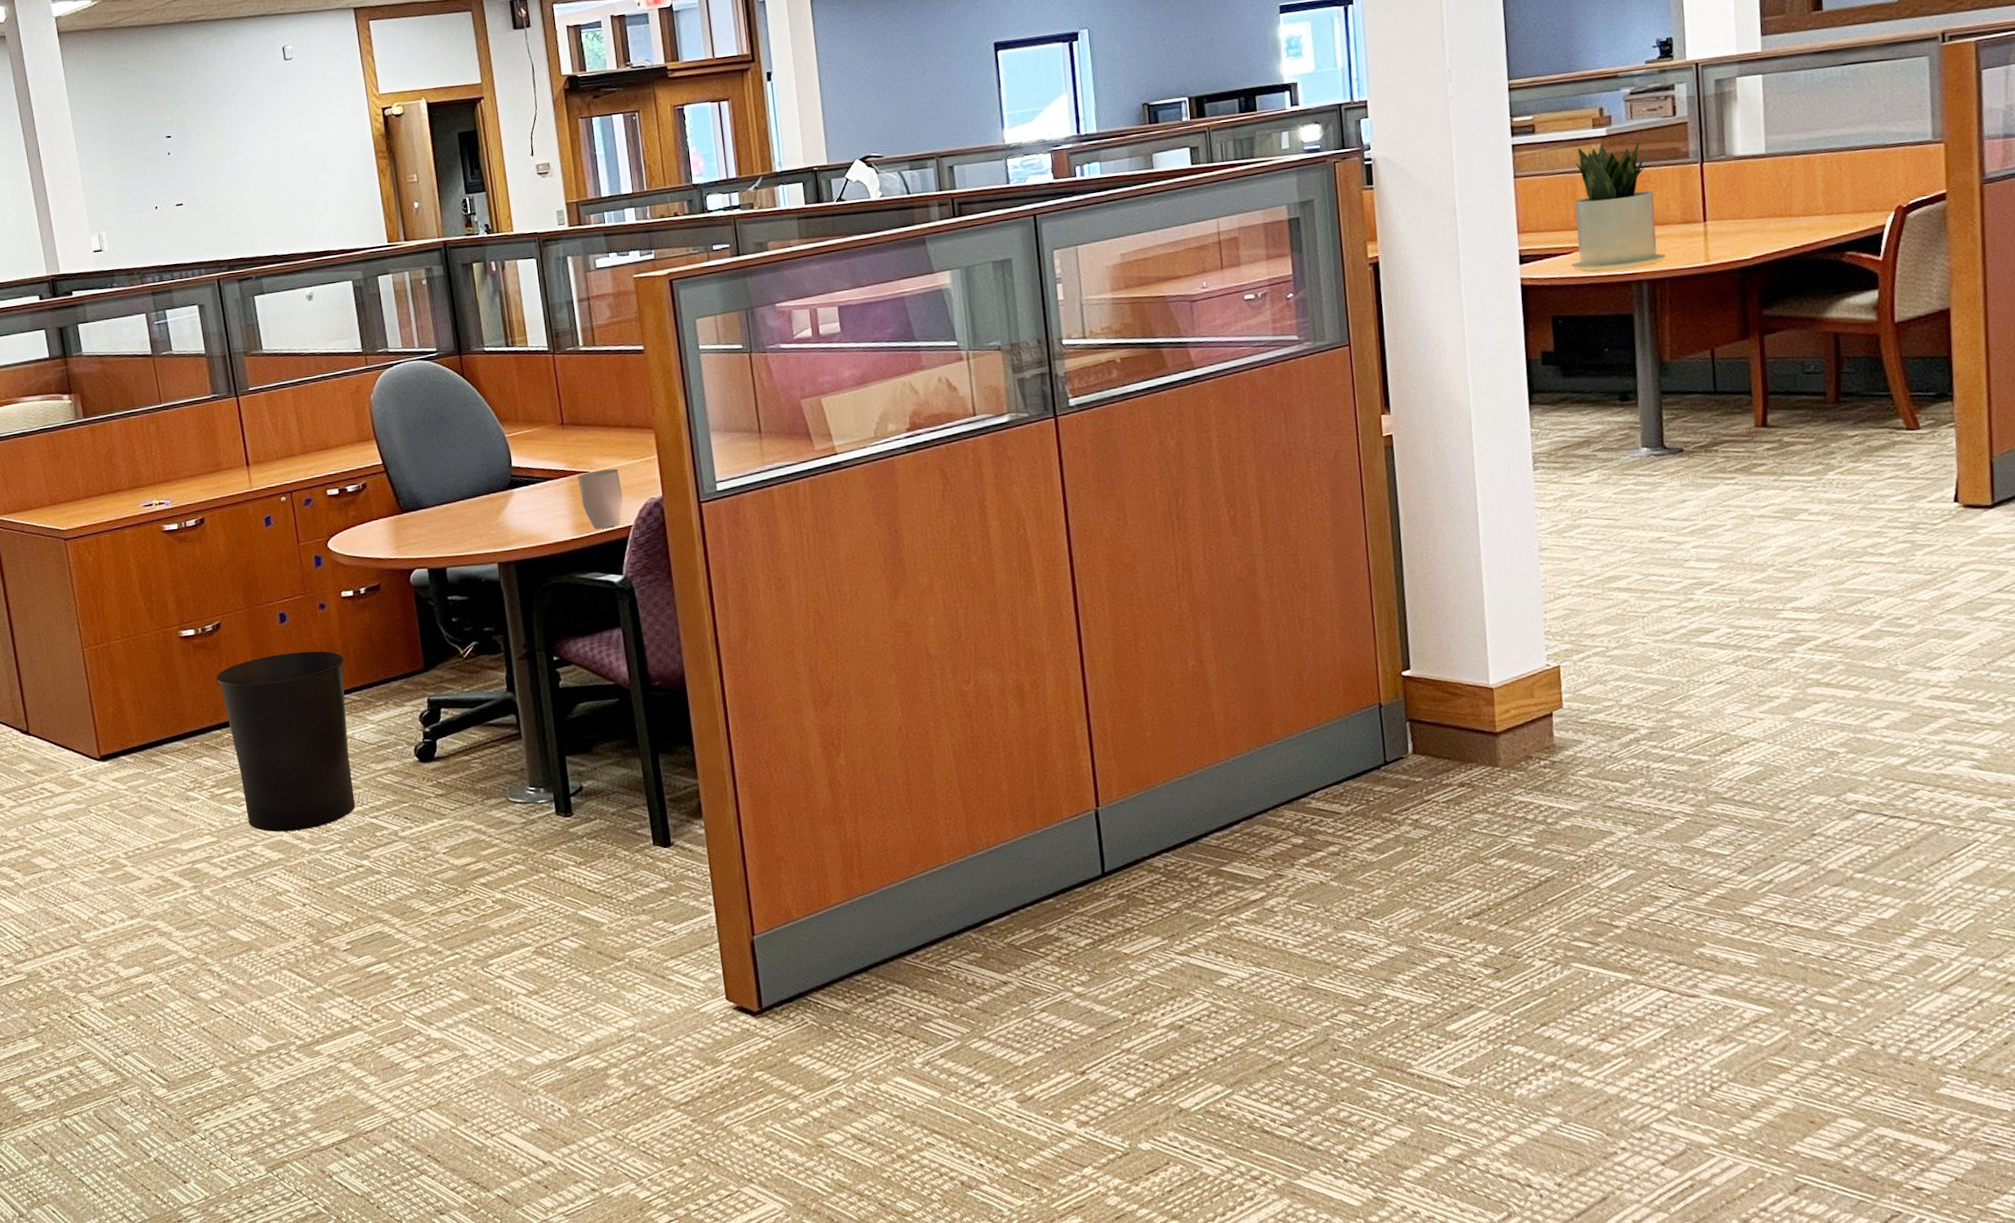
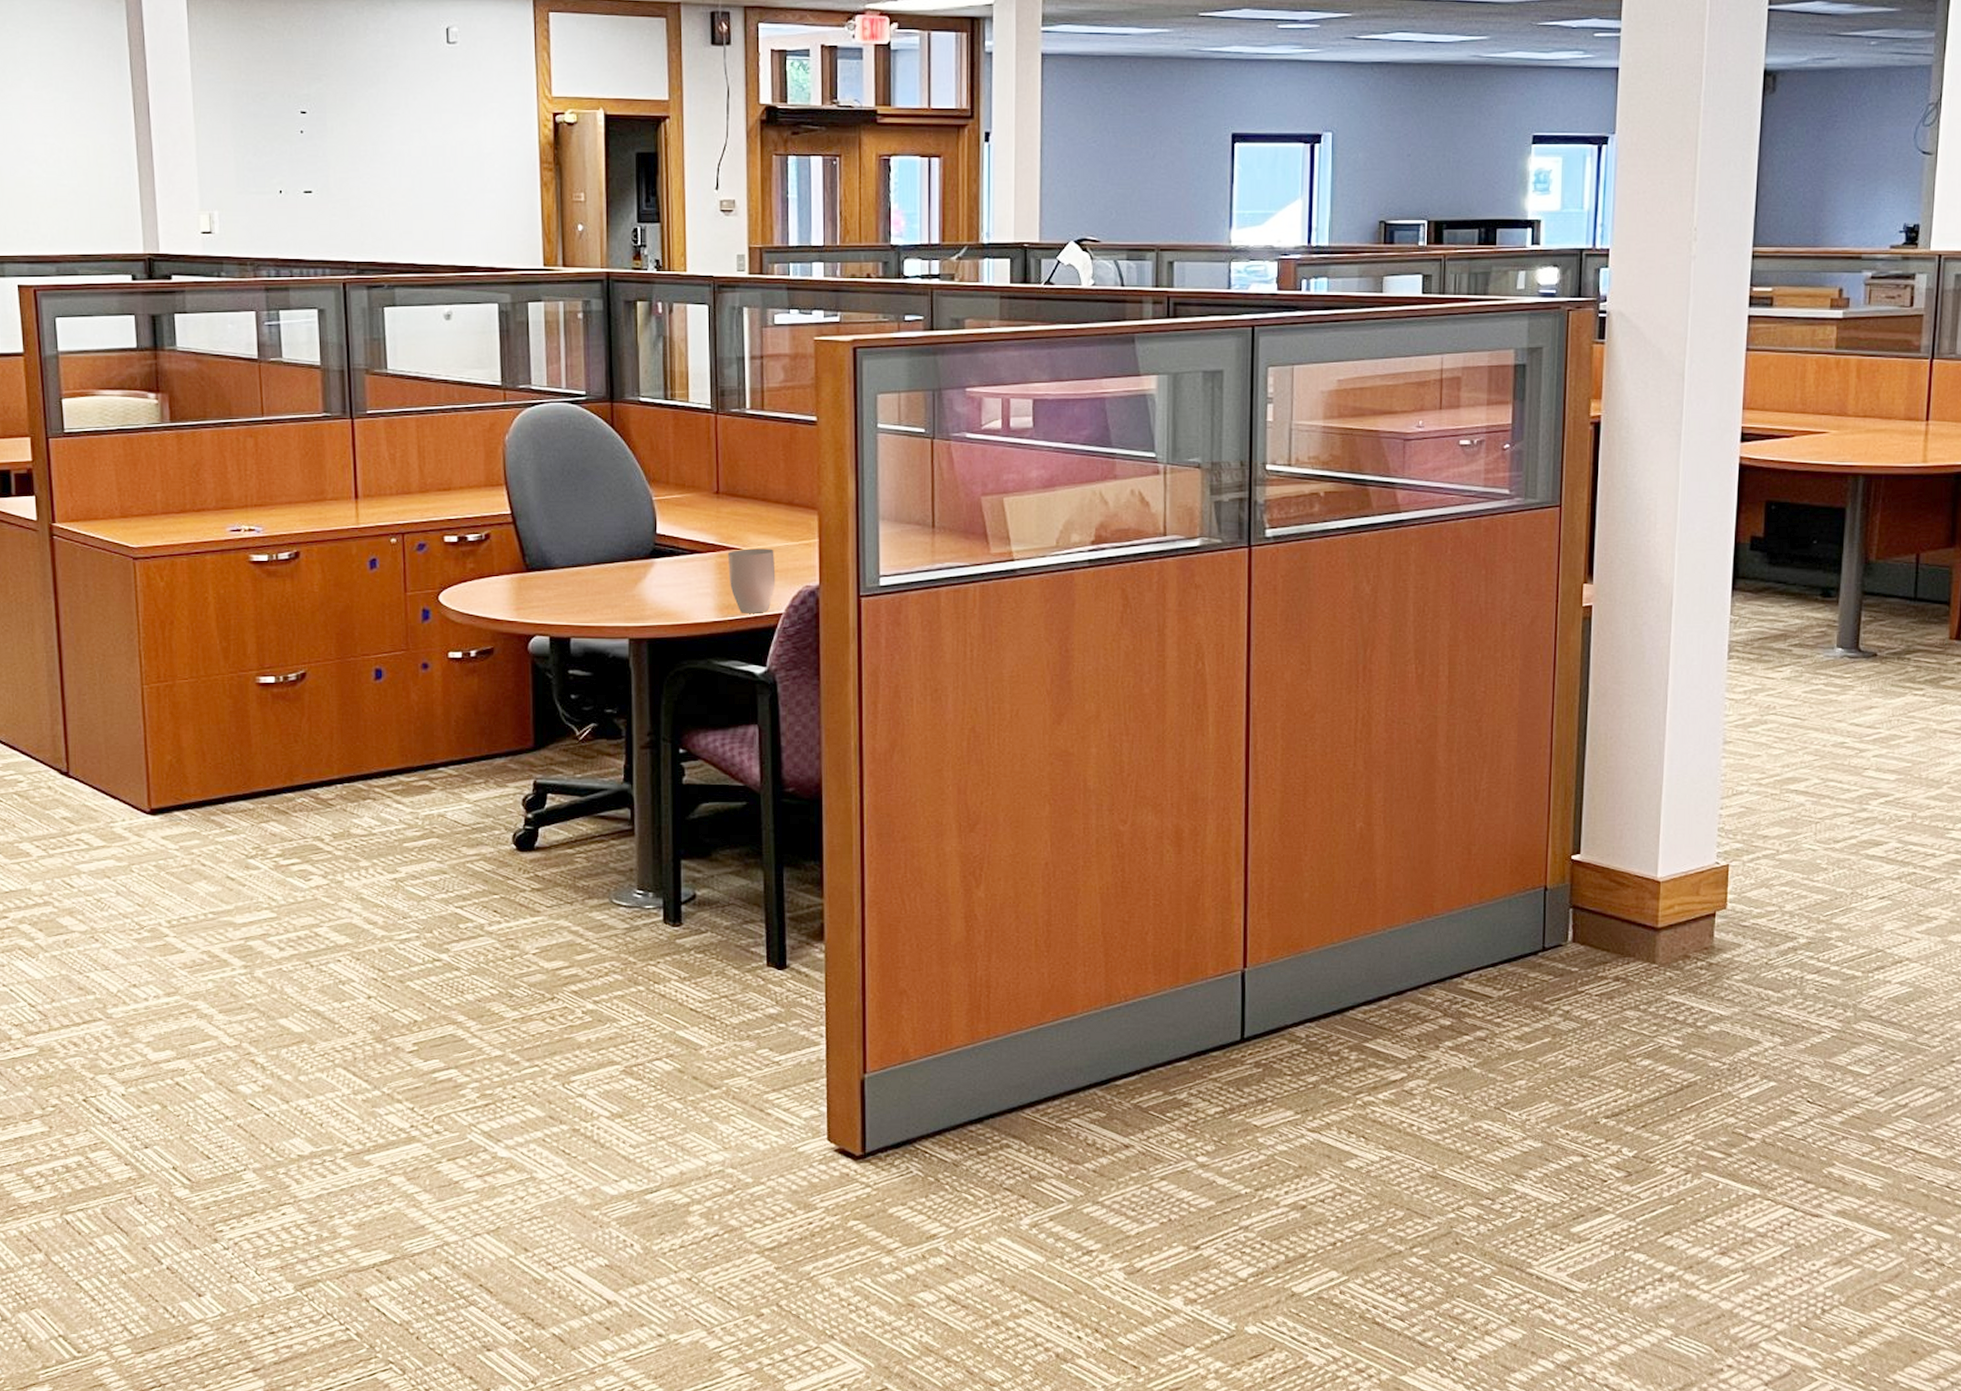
waste bin: present [216,651,356,832] -> none [294,714,444,914]
planter: present [1572,139,1666,273] -> none [1792,326,1885,461]

